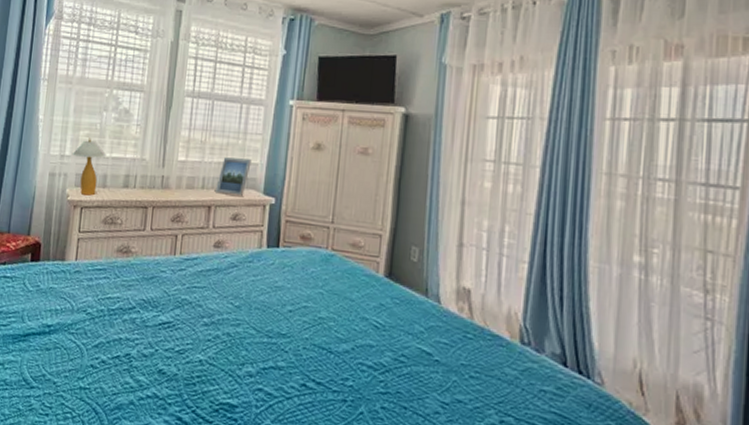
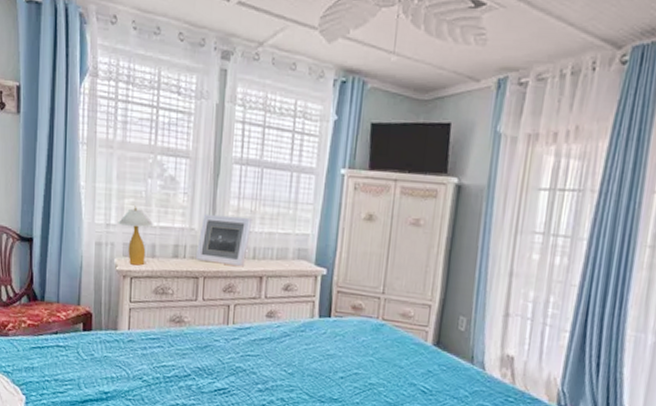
picture frame: none [145,144,203,197] -> present [195,213,253,267]
picture frame: present [215,157,252,197] -> none [267,227,303,268]

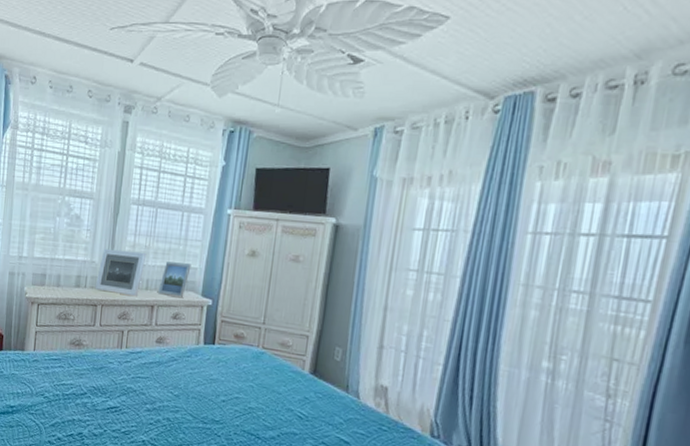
table lamp: present [117,206,154,266] -> none [28,240,60,294]
picture frame: none [267,227,303,268] -> present [158,261,192,298]

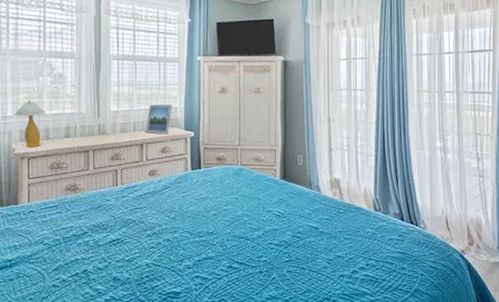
table lamp: none [28,240,60,294] -> present [13,99,47,148]
picture frame: present [94,248,147,297] -> none [84,99,131,139]

